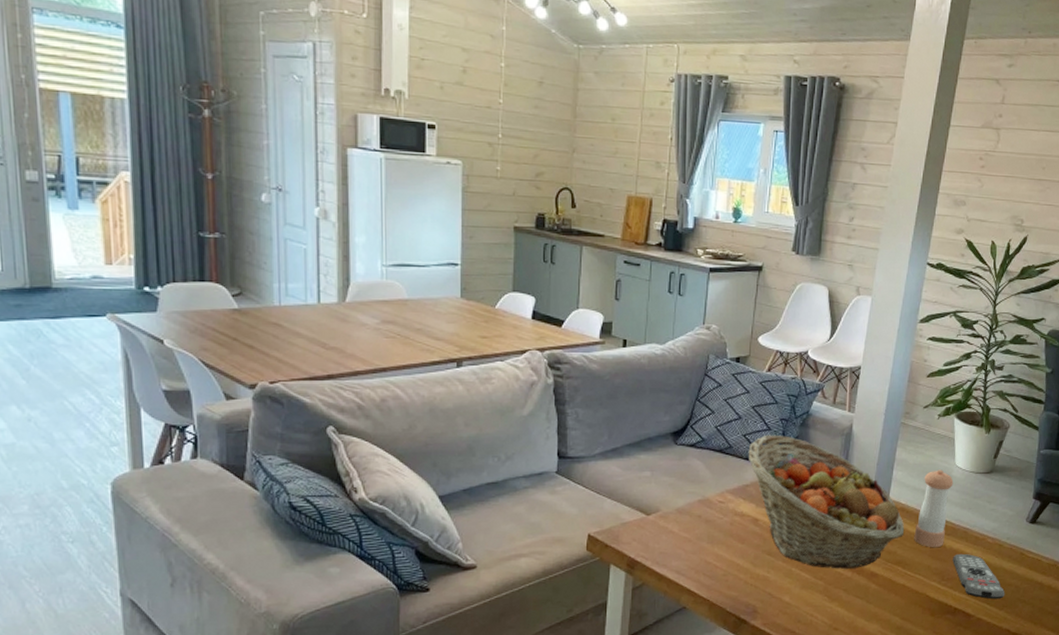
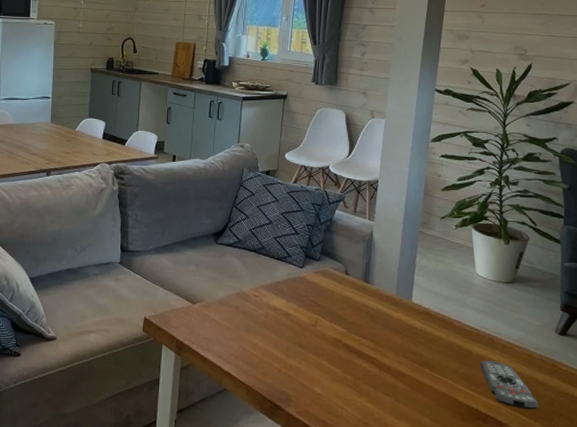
fruit basket: present [748,434,905,569] -> none [279,238,429,366]
pepper shaker: present [914,469,954,547] -> none [439,277,475,352]

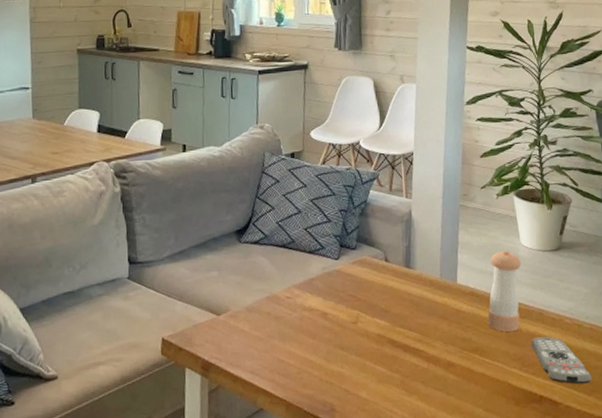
pepper shaker: none [439,277,475,352] -> present [487,250,521,332]

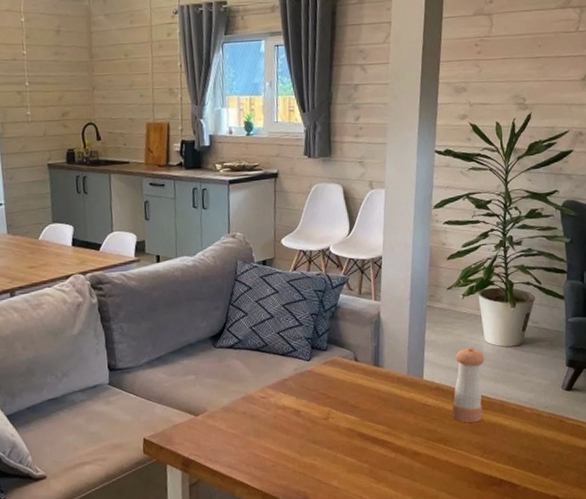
remote control: present [531,336,592,385] -> none [492,426,549,468]

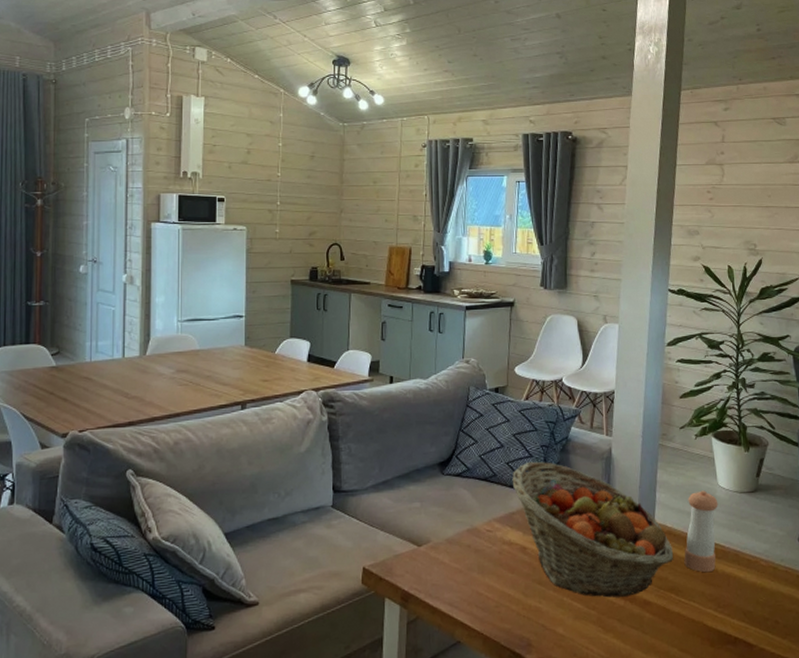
fruit basket: none [283,329,442,451] -> present [512,461,674,598]

